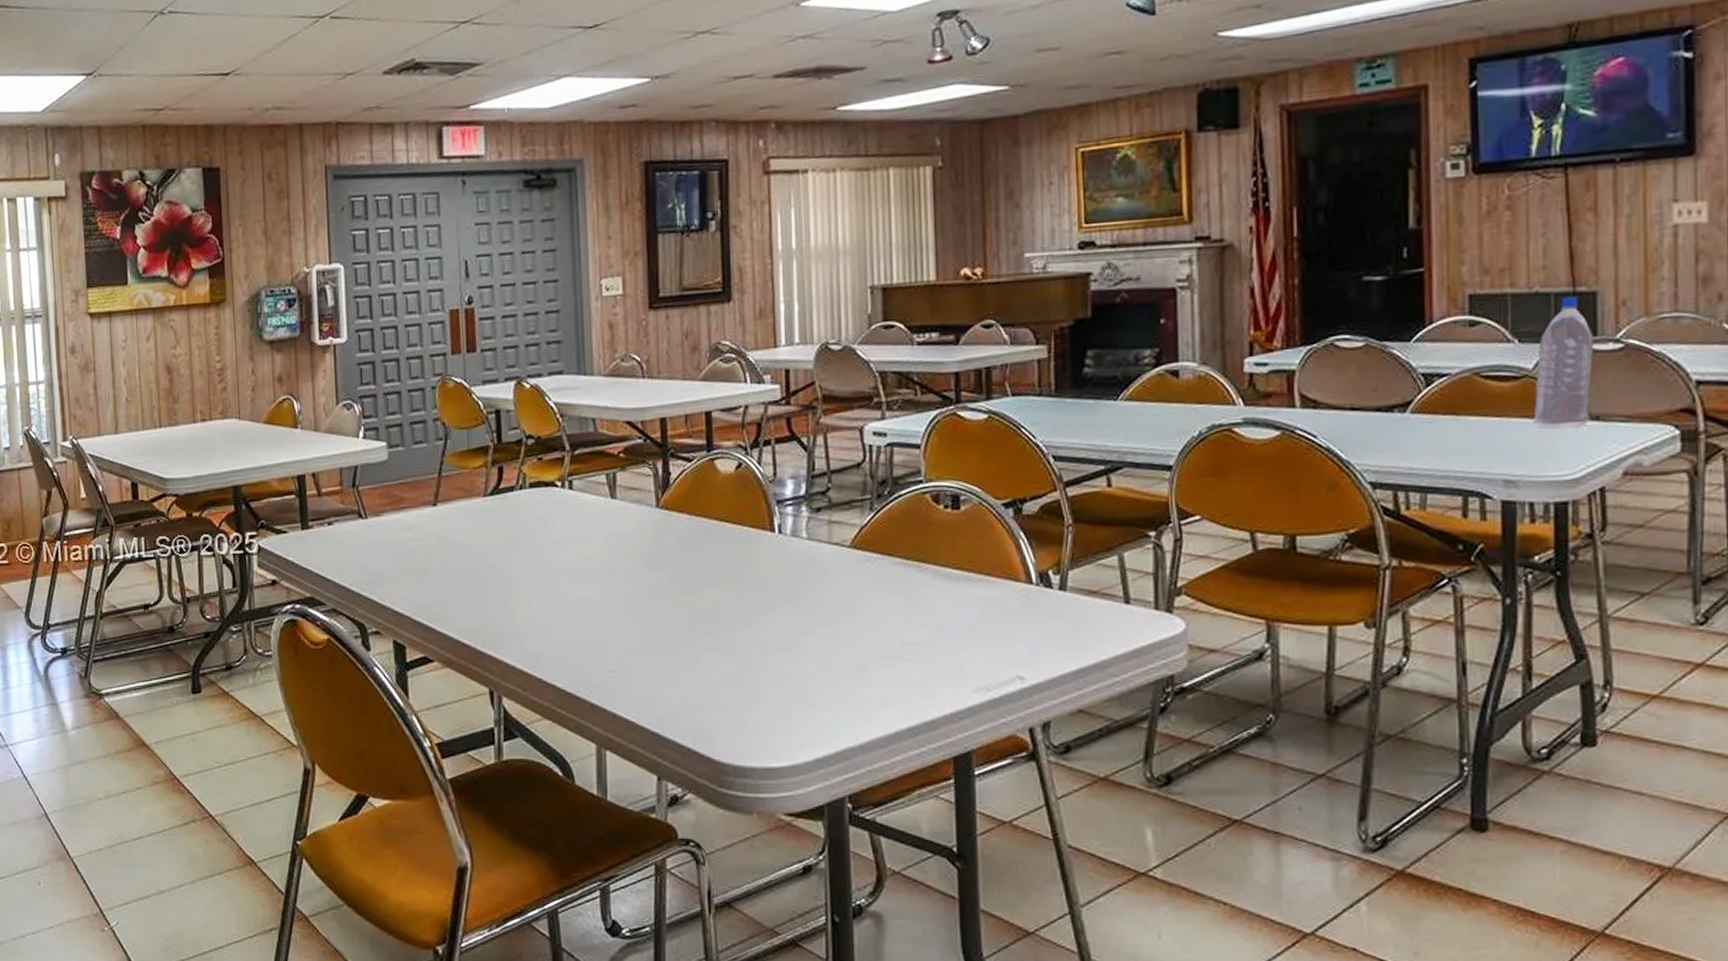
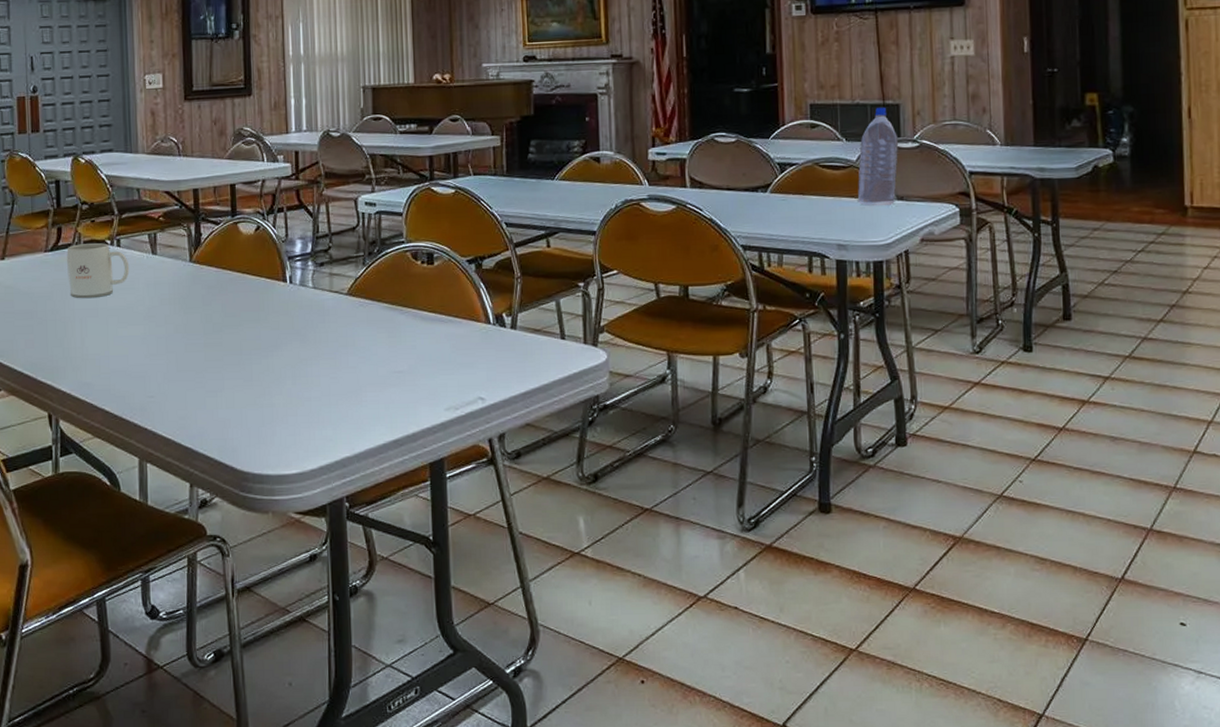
mug: none [509,485,584,553] -> present [67,243,130,299]

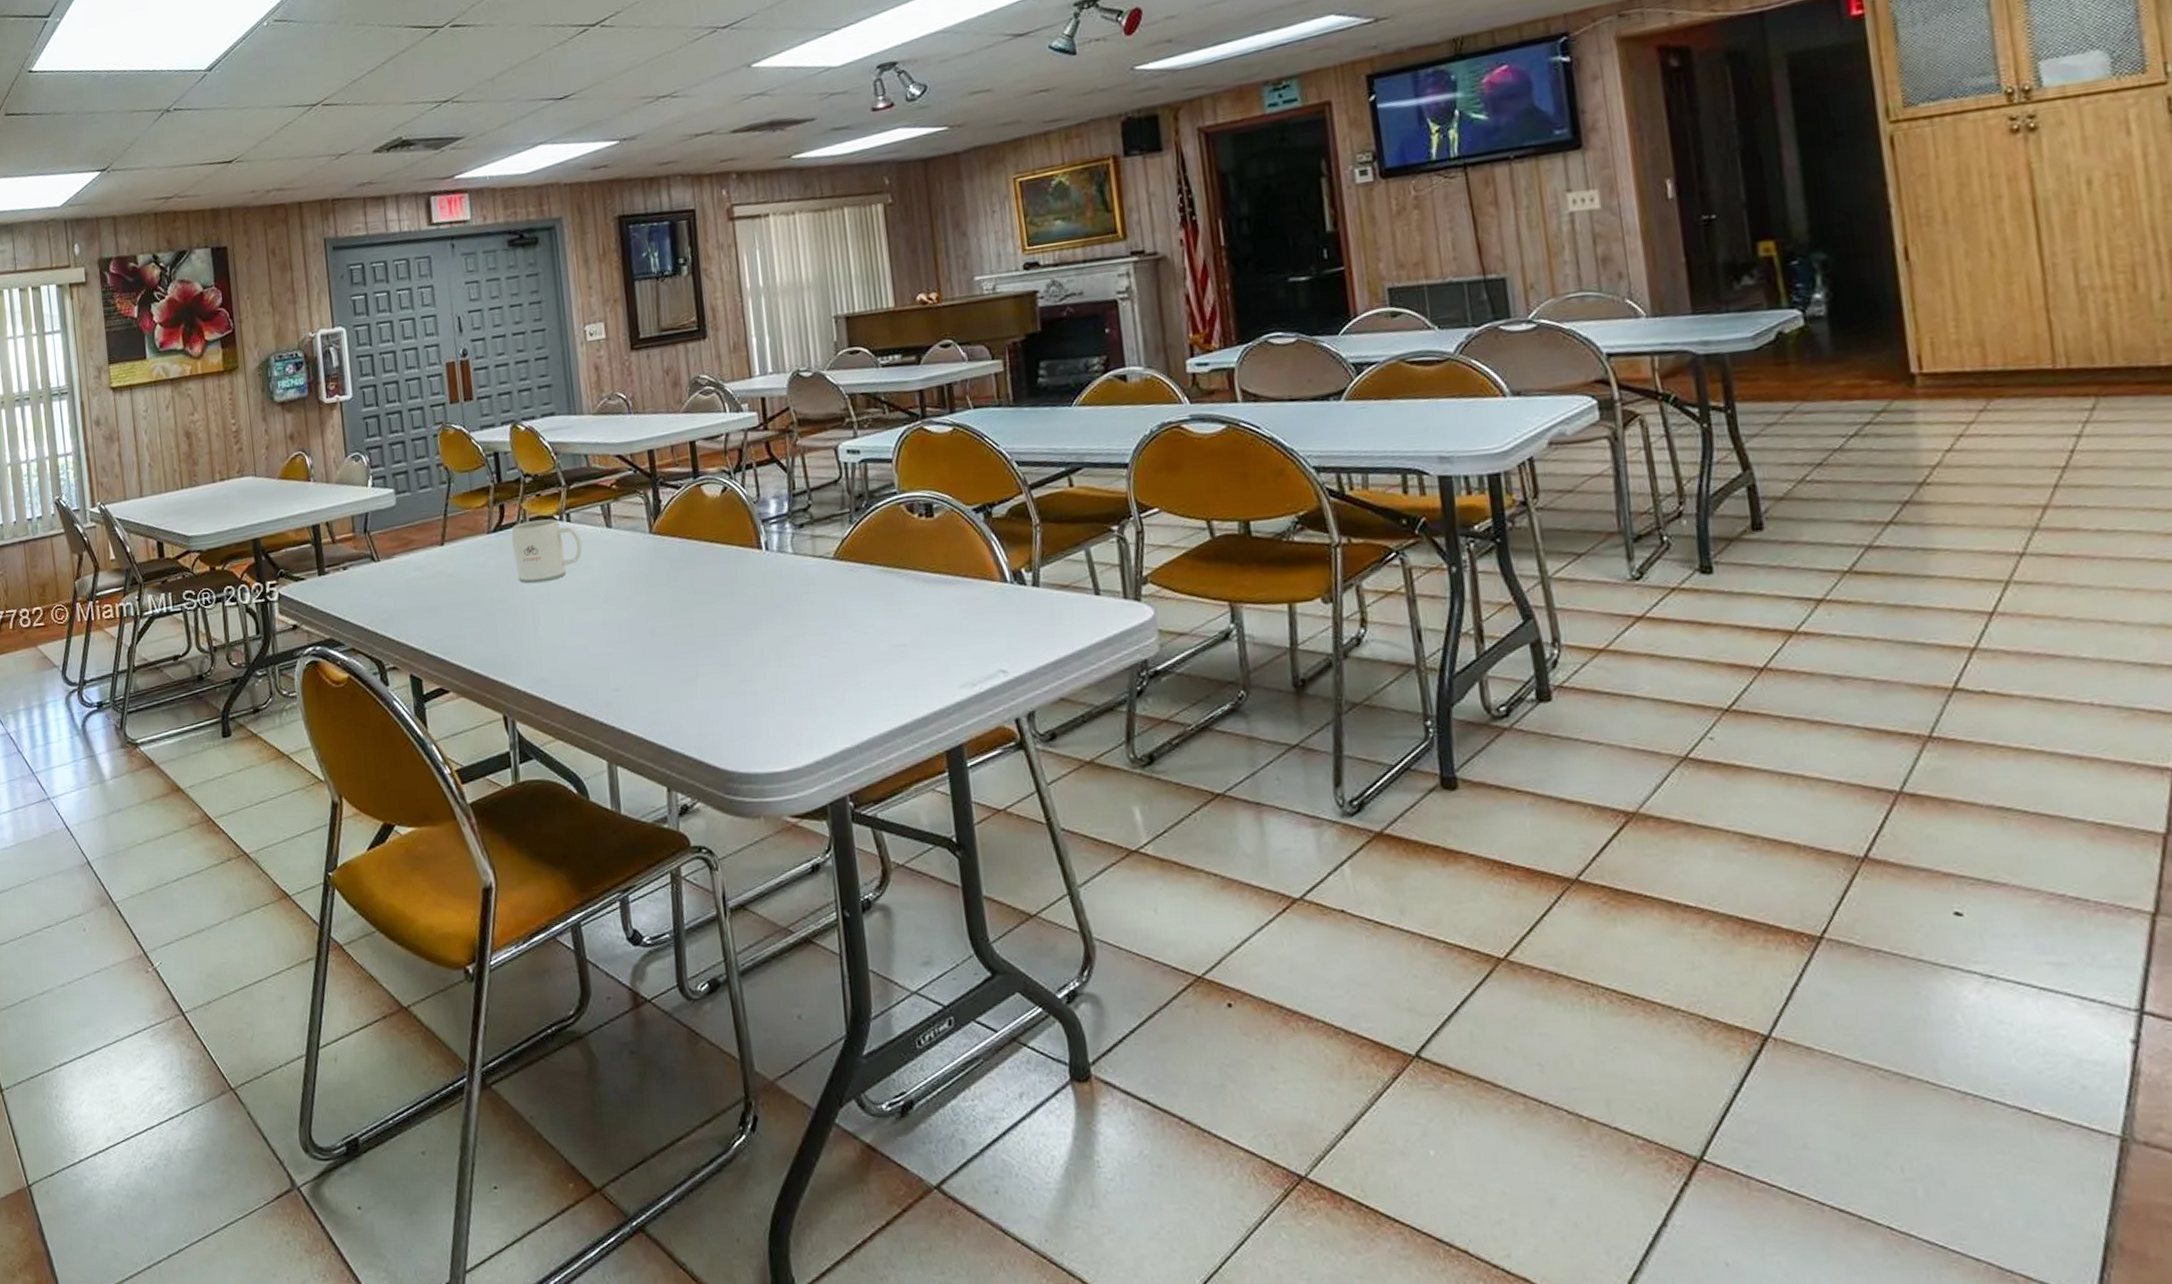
water bottle: present [857,107,898,207] -> none [1457,283,1510,407]

